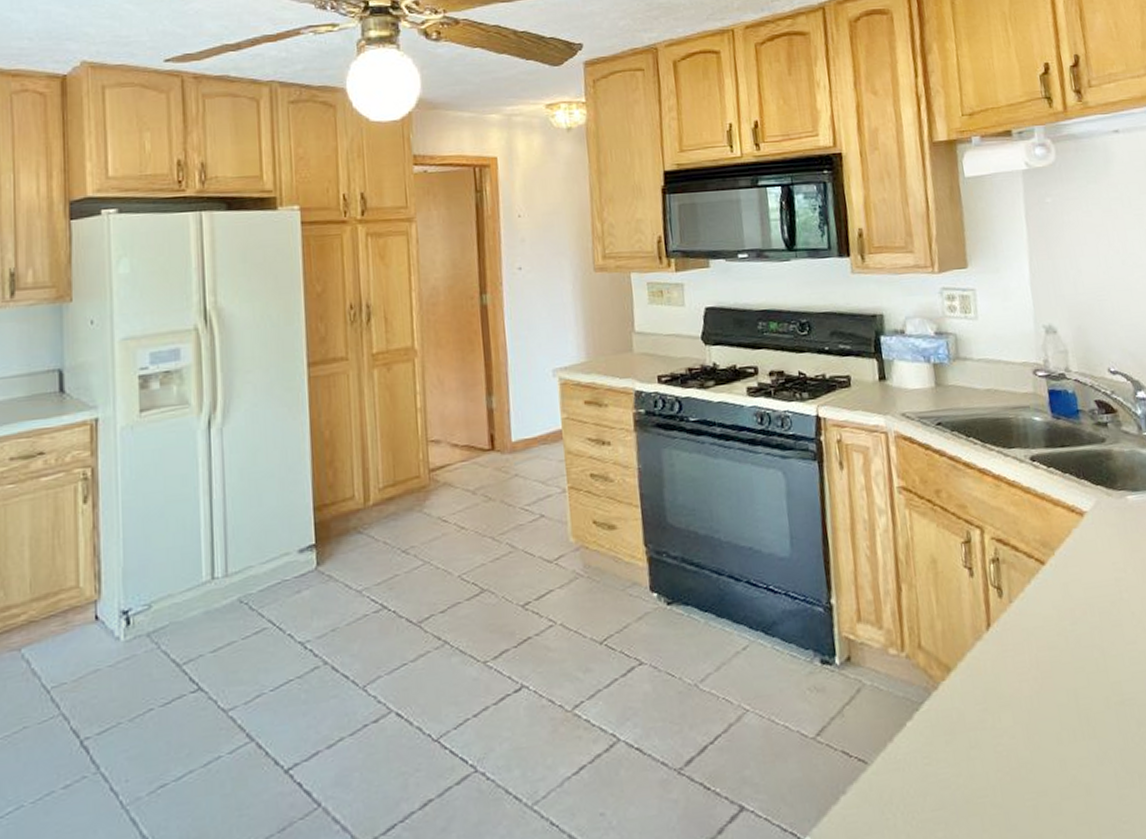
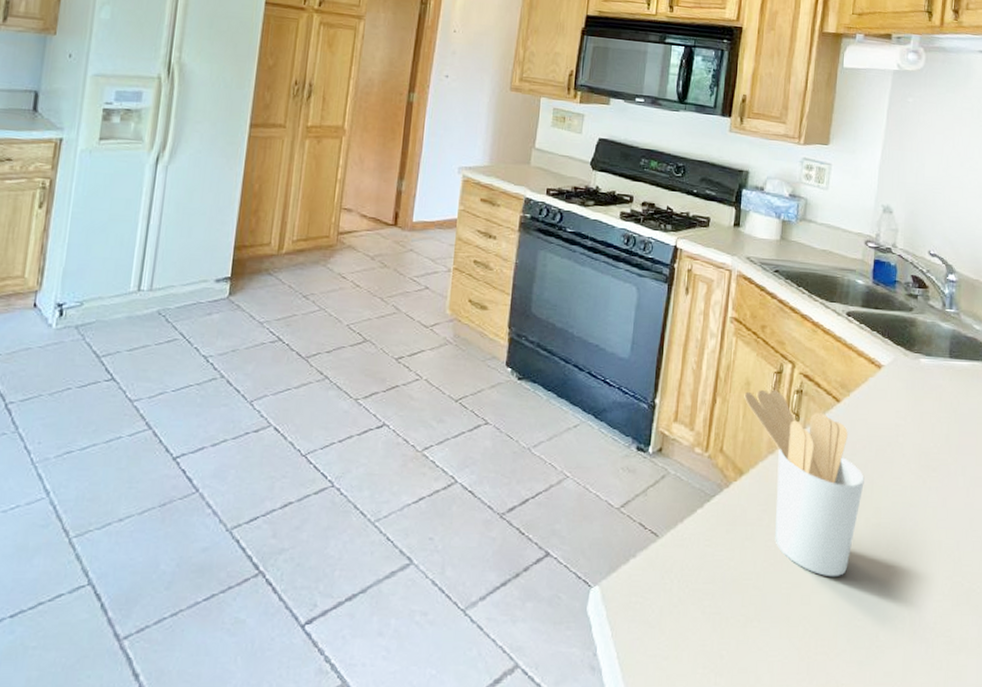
utensil holder: none [932,563,1097,777] -> present [744,389,865,577]

